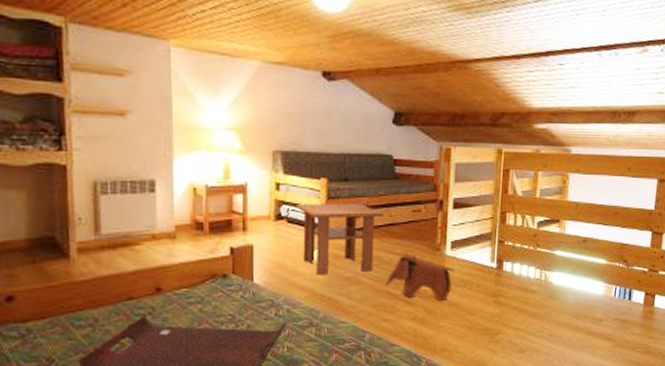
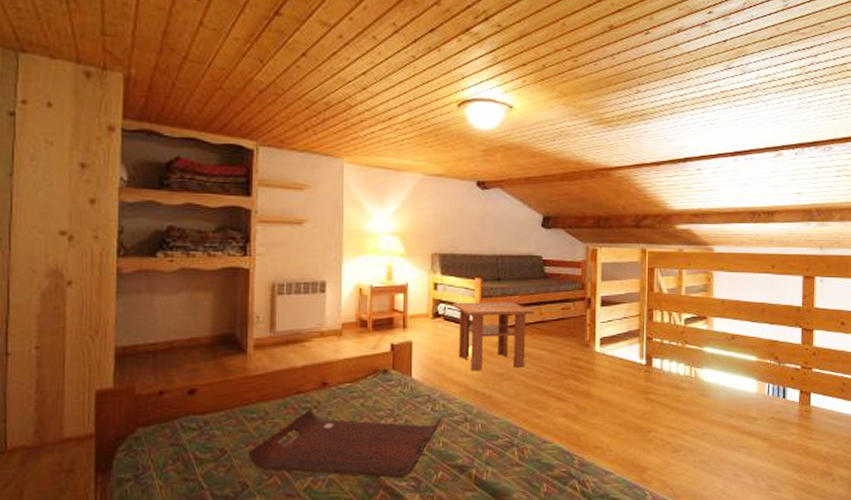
toy elephant: present [386,253,455,301] -> none [538,350,604,397]

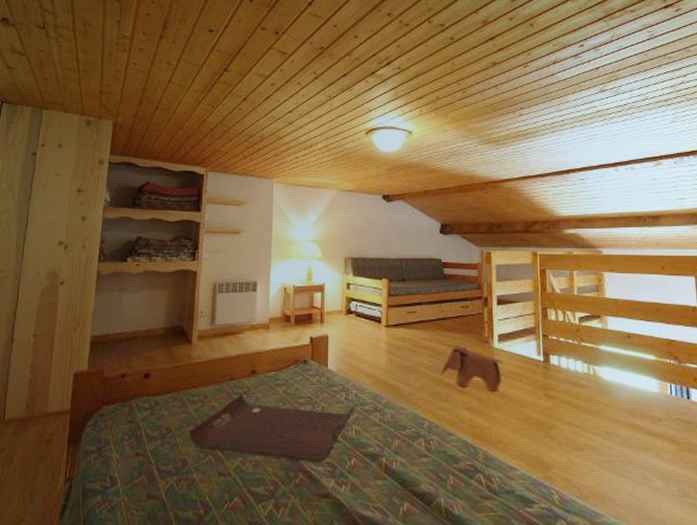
coffee table: present [453,302,535,372] -> none [363,300,436,364]
toy elephant: none [538,350,604,397] -> present [441,345,503,392]

